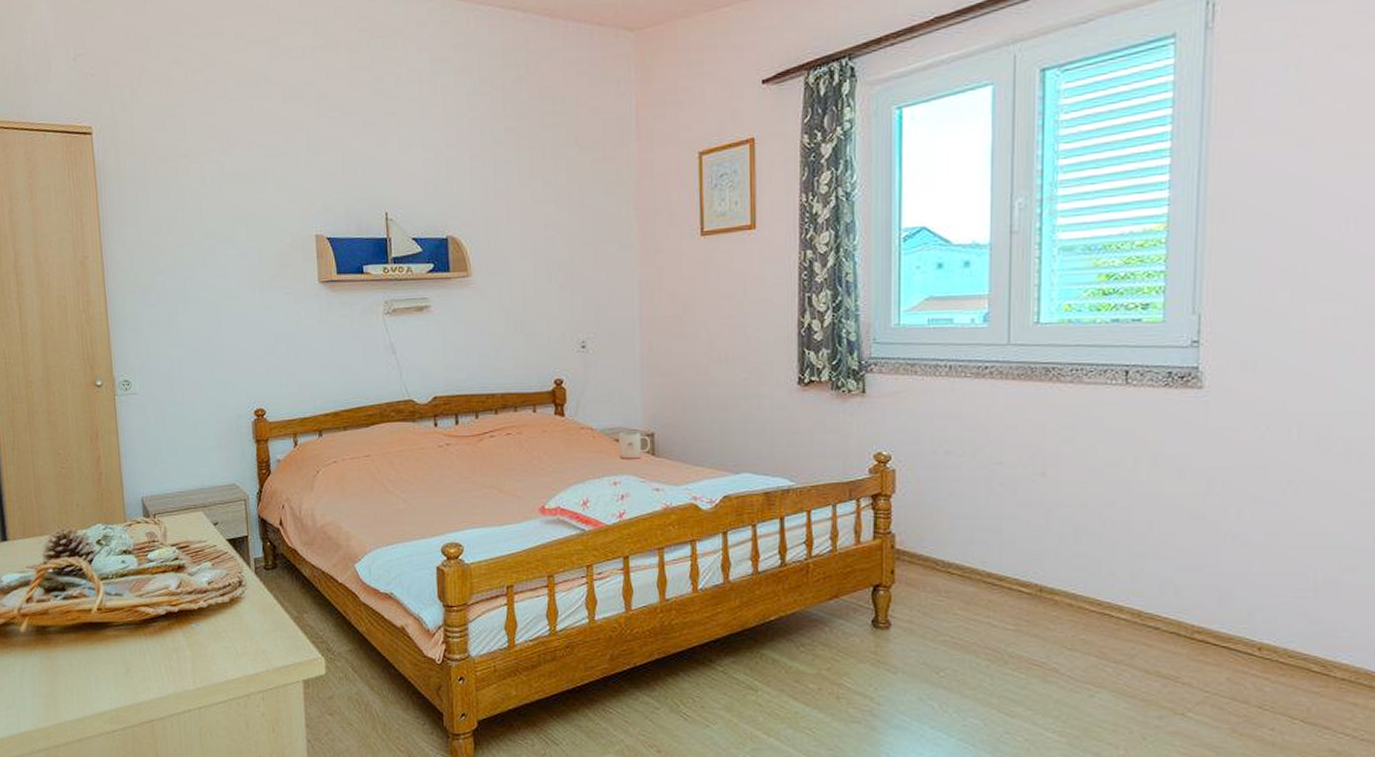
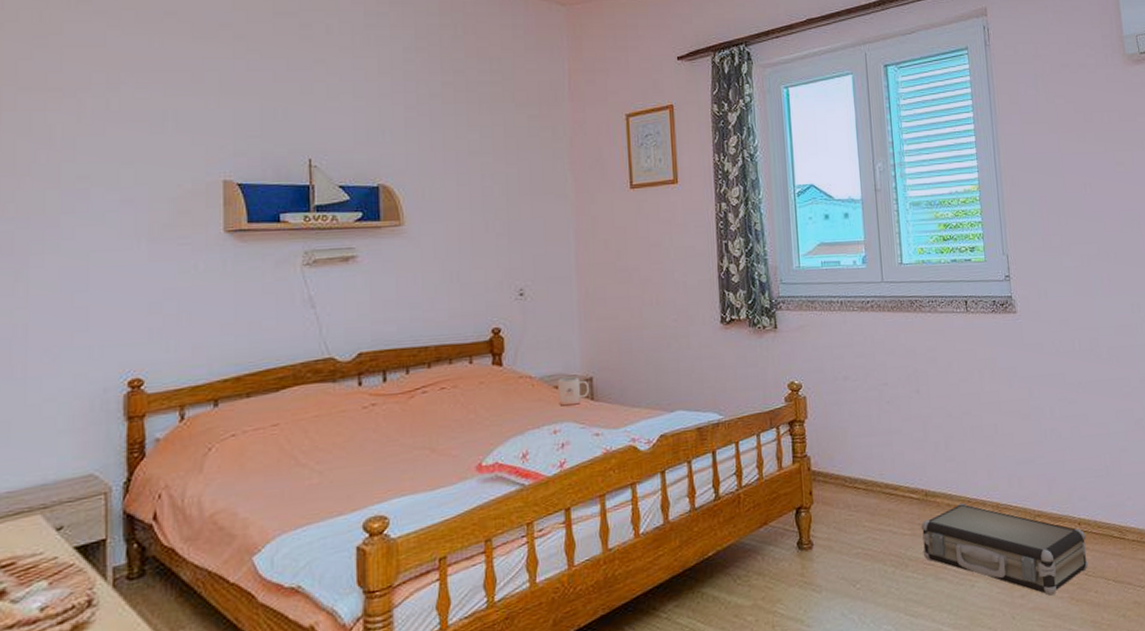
briefcase: none [1029,604,1268,723] -> present [921,502,1088,596]

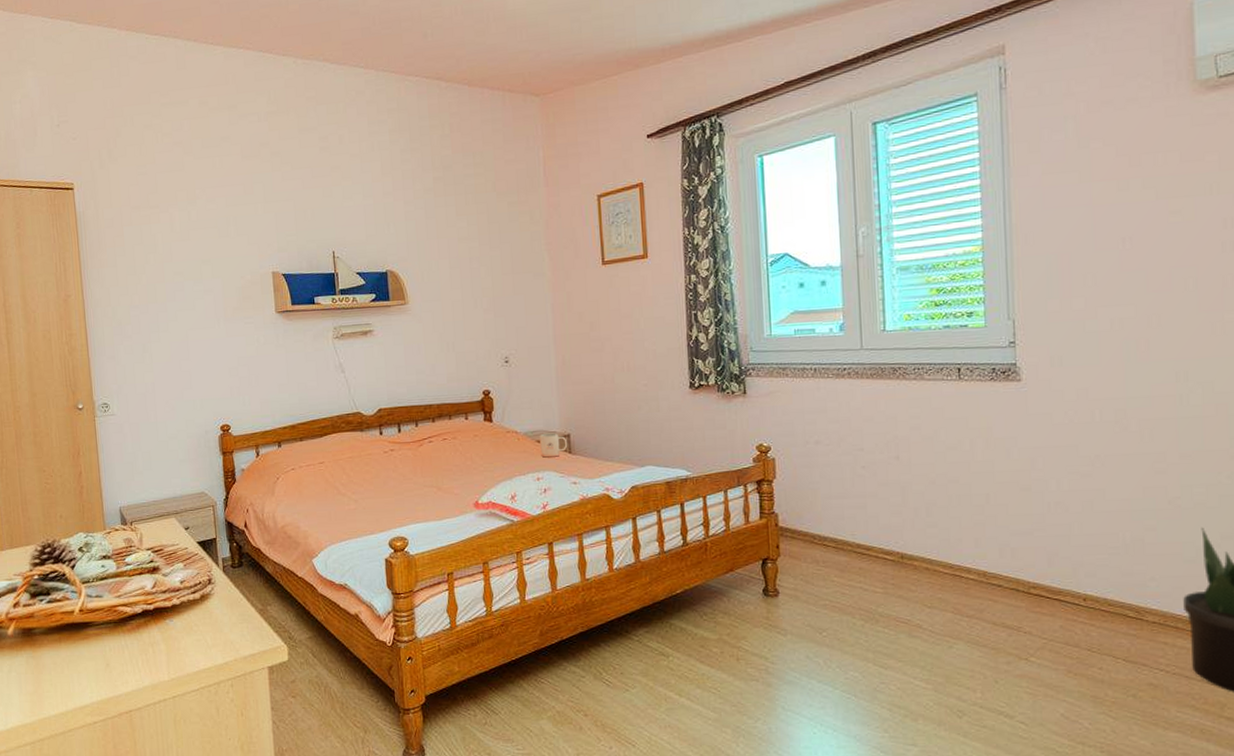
briefcase: present [921,502,1088,596] -> none [894,567,1092,666]

